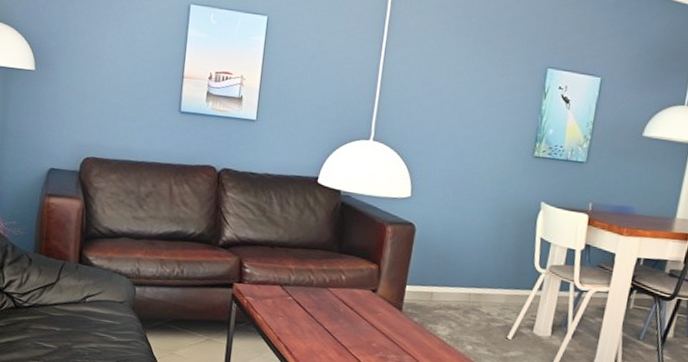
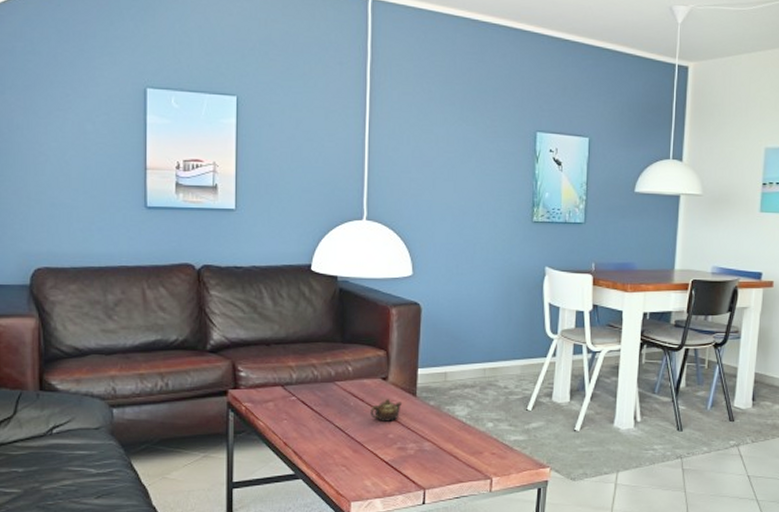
teapot: none [357,310,389,332] -> present [370,399,403,422]

